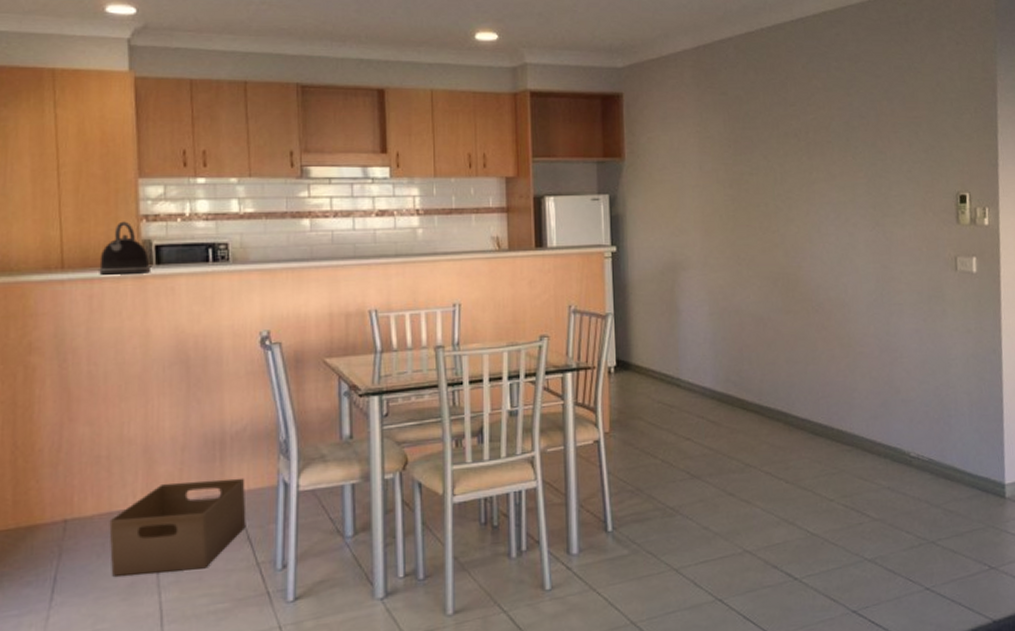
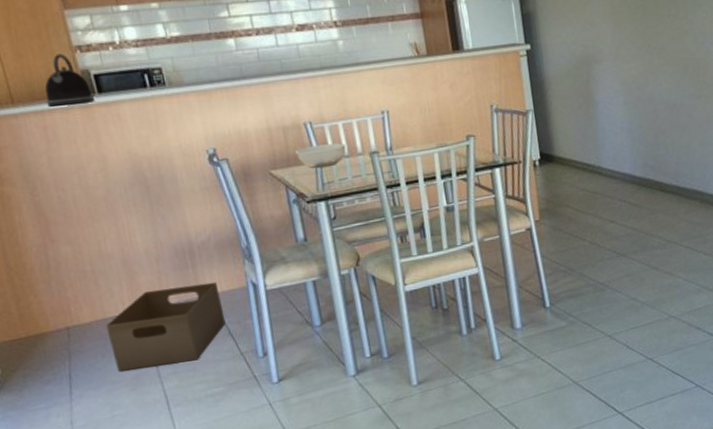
bowl: none [354,334,410,360] -> present [294,143,346,169]

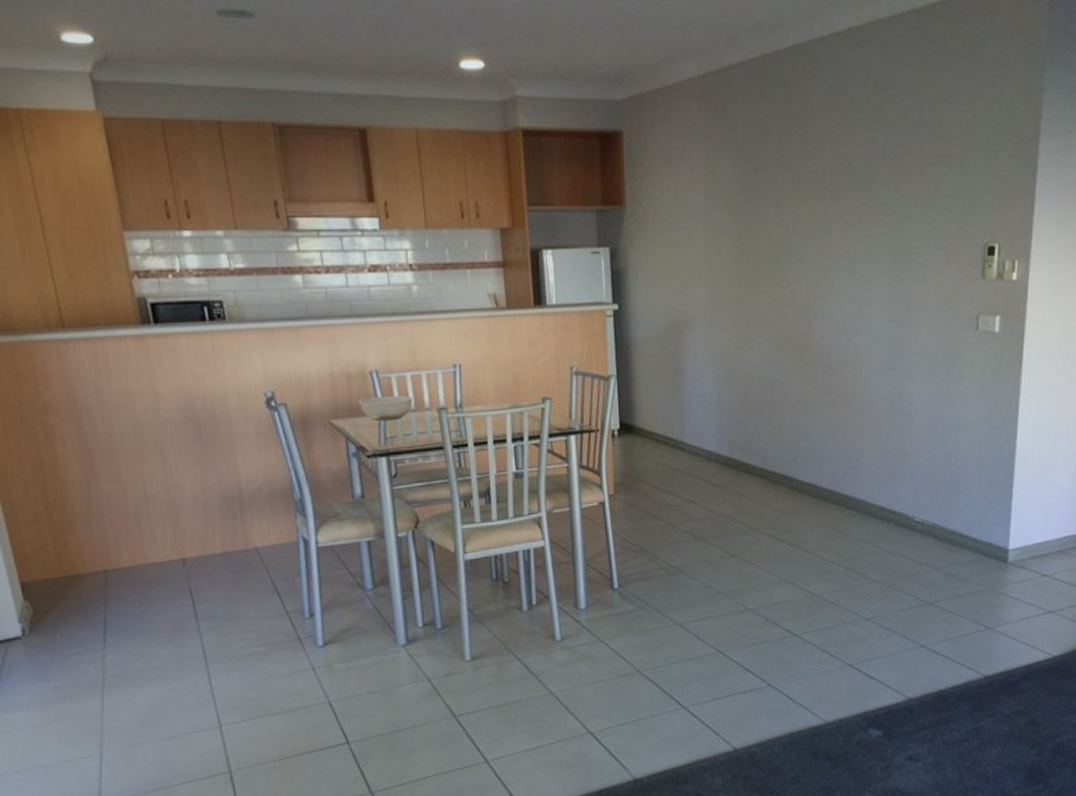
kettle: present [44,53,94,107] -> none [97,278,149,334]
storage basket: present [106,281,226,372] -> none [146,534,273,621]

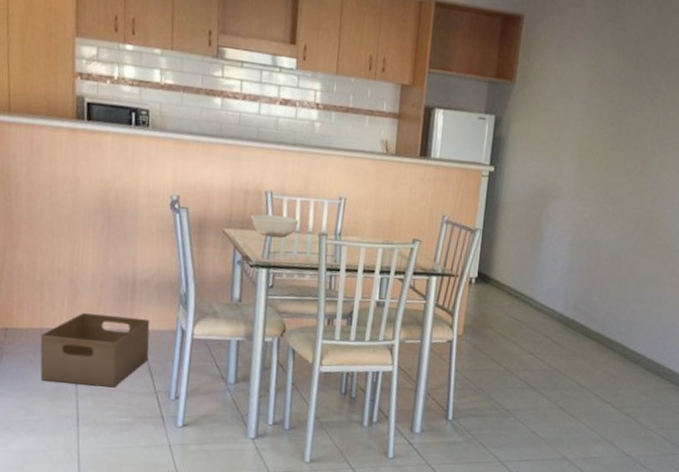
storage basket: none [146,534,273,621] -> present [40,312,150,388]

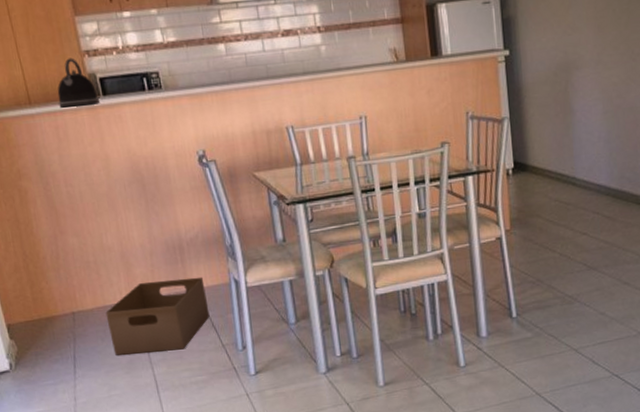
kettle: none [39,75,82,128] -> present [57,57,99,108]
bowl: present [250,214,299,239] -> none [276,147,325,172]

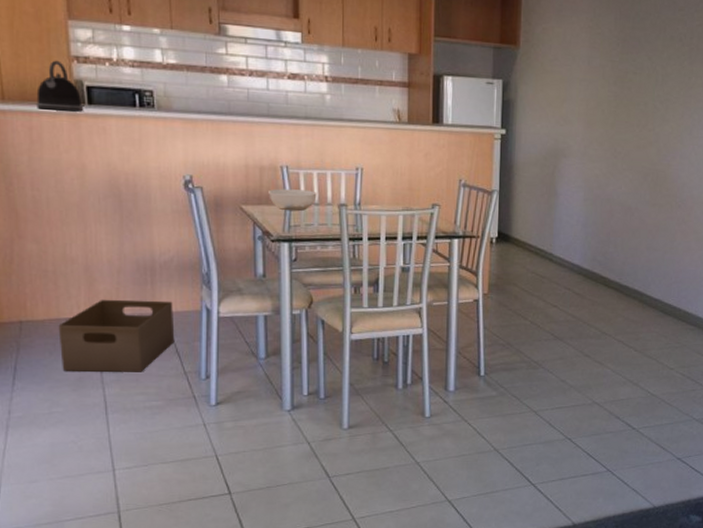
bowl: none [276,147,325,172] -> present [267,189,317,212]

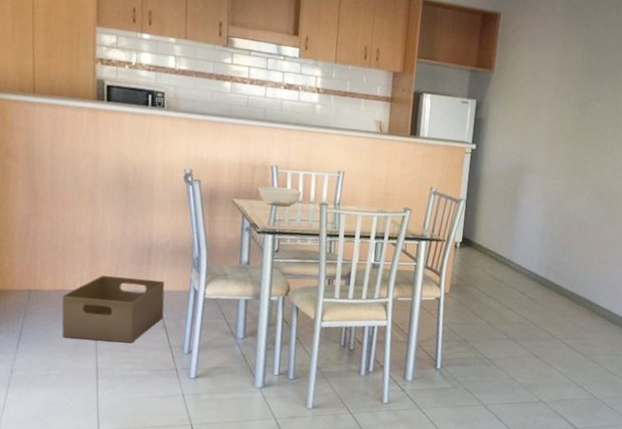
kettle: present [36,60,83,112] -> none [62,61,102,108]

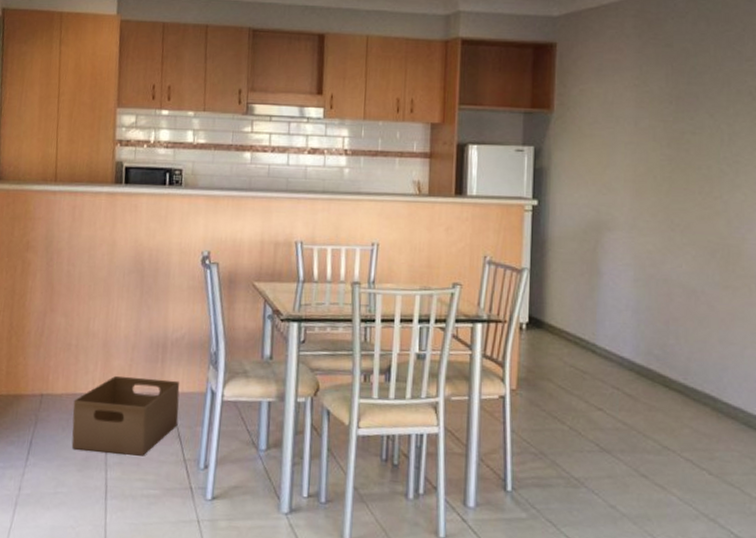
bowl: present [257,186,302,208] -> none [280,265,330,290]

